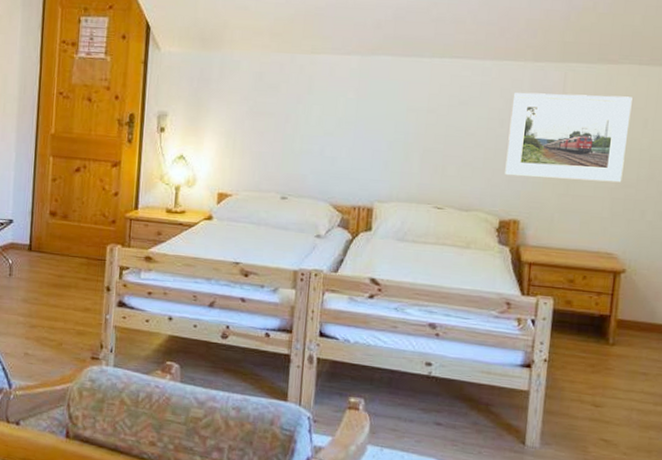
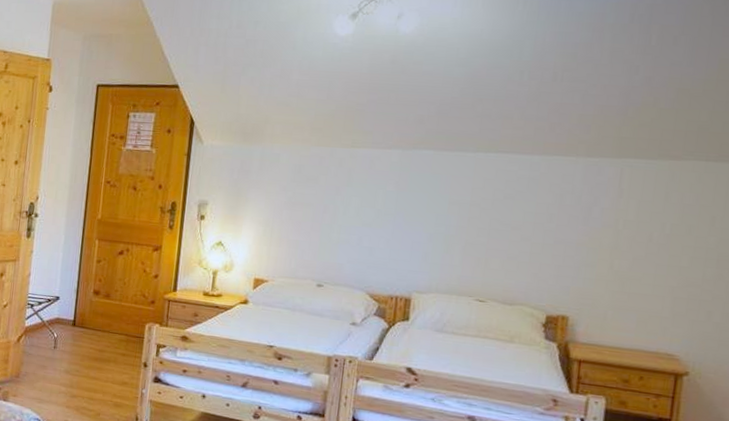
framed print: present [505,92,633,183] -> none [553,187,698,282]

